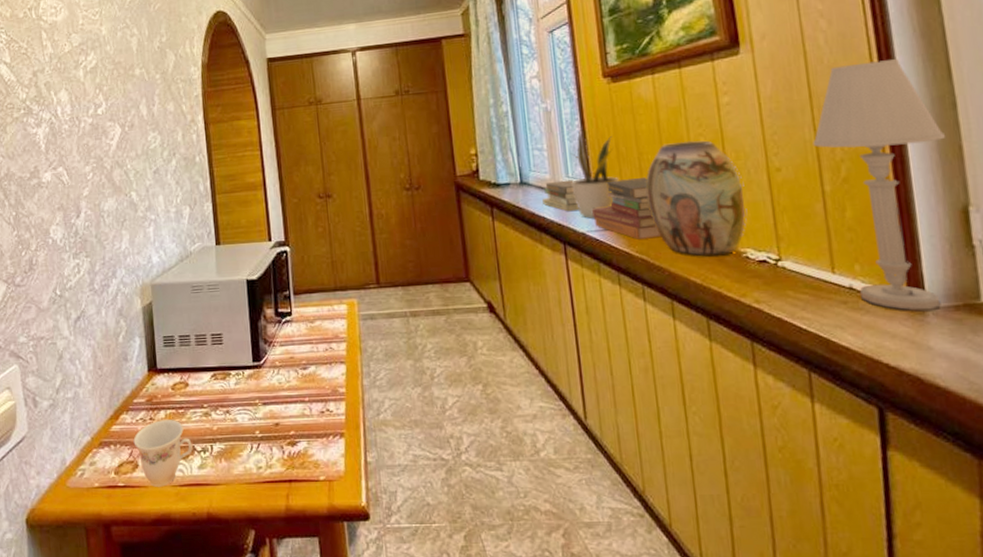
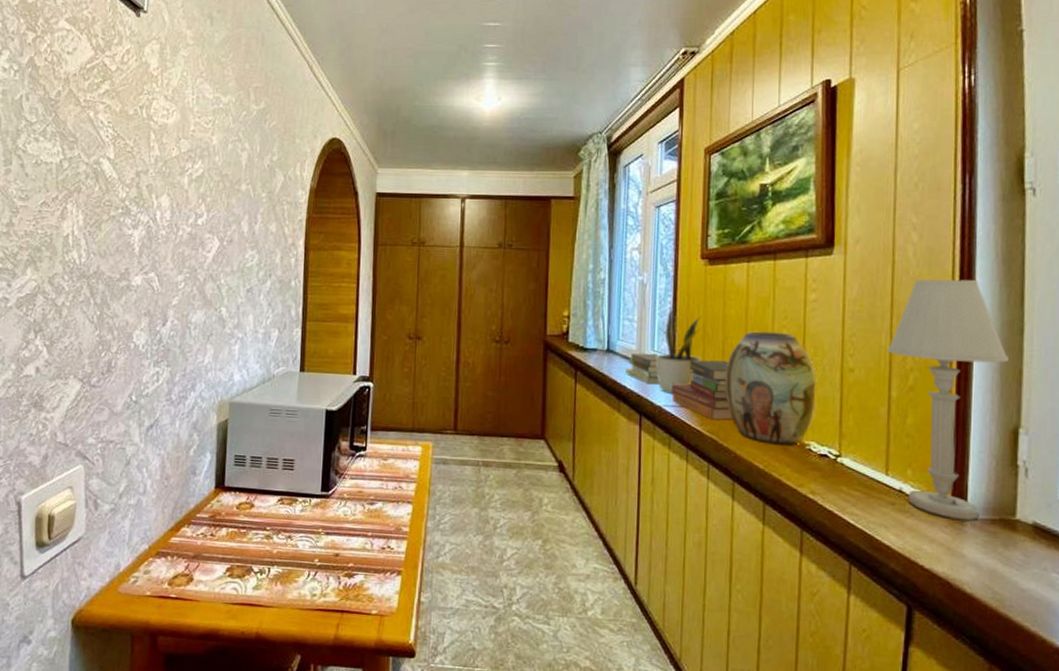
teacup: present [133,419,193,487] -> none [191,536,250,603]

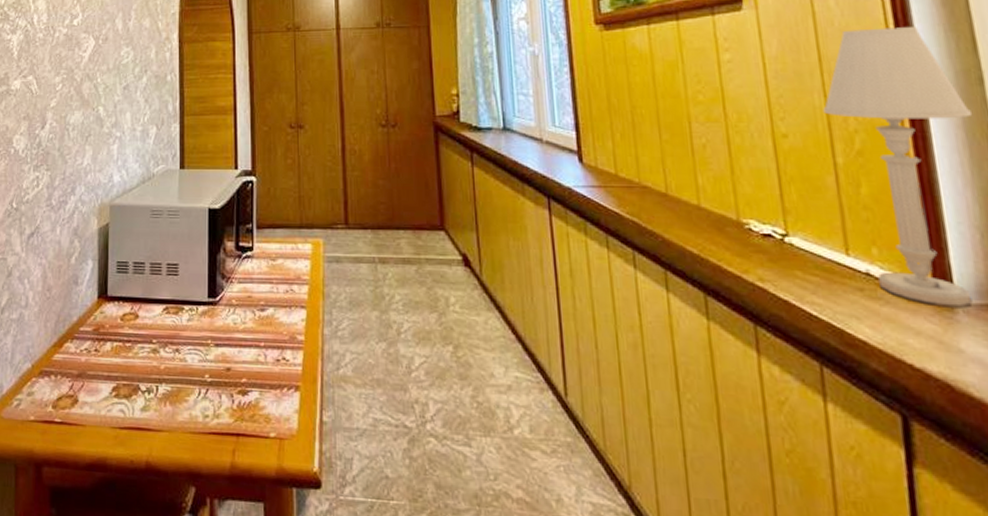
books: present [626,353,660,385] -> none [526,129,566,164]
potted plant: present [655,302,702,394] -> none [558,73,609,172]
books: present [671,359,733,420] -> none [580,133,654,200]
vase: present [724,331,818,445] -> none [638,98,751,225]

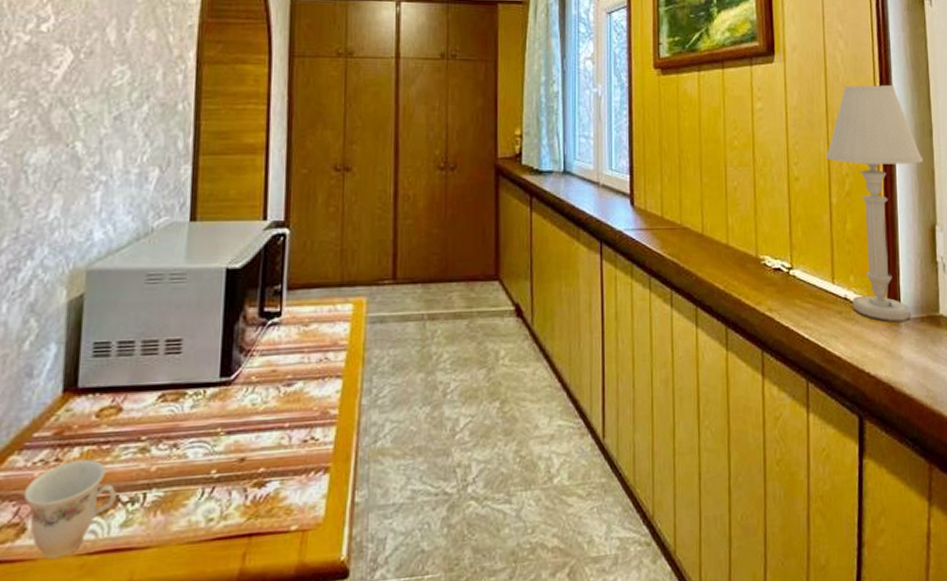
teacup: none [75,352,137,427] -> present [23,458,116,559]

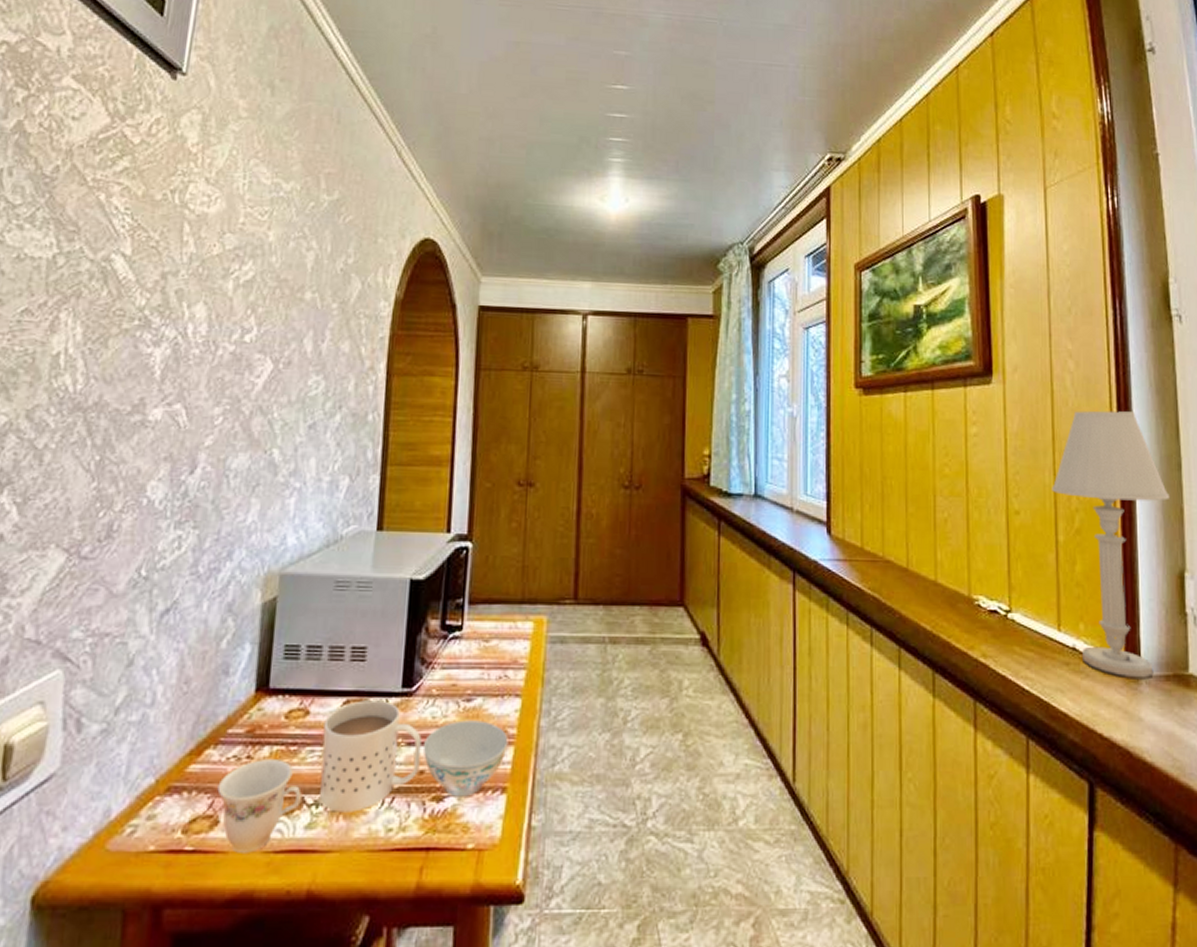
mug: none [134,391,242,508] -> present [319,700,422,812]
bowl: none [243,403,330,481] -> present [422,720,508,797]

